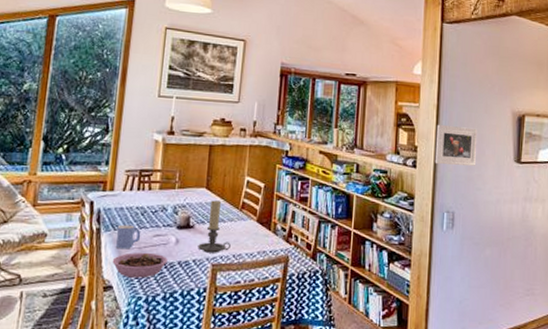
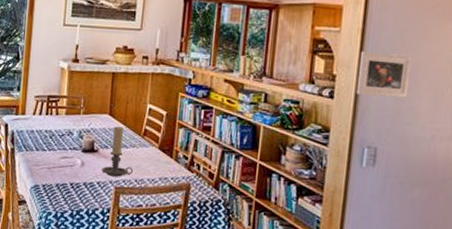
bowl: present [112,252,168,278] -> none [25,172,74,196]
mug: present [116,224,141,249] -> none [28,146,50,169]

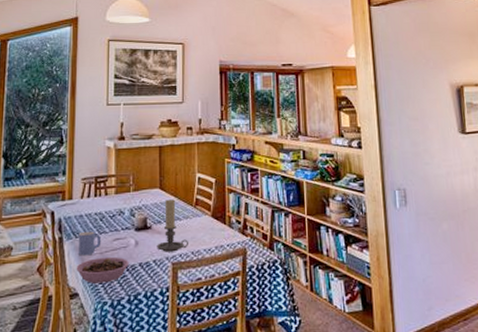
bowl: none [25,172,74,196] -> present [76,256,129,284]
mug: none [28,146,50,169] -> present [79,231,102,256]
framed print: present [356,50,412,98] -> none [376,103,420,143]

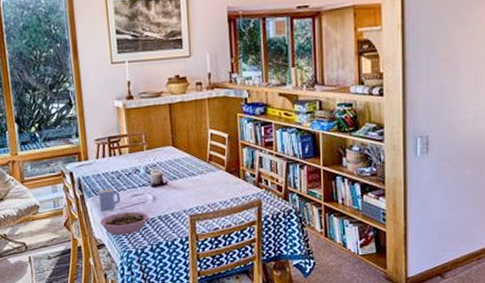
candle holder: present [157,199,188,252] -> none [174,156,204,206]

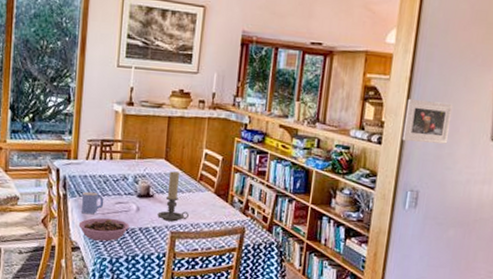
candle holder: none [174,156,204,206] -> present [157,171,189,222]
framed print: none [402,43,450,89] -> present [402,98,454,144]

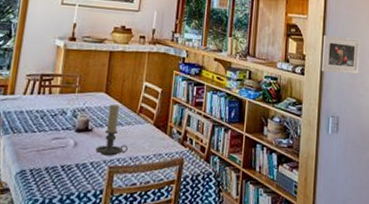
bowl: present [78,217,129,242] -> none [10,155,66,181]
mug: present [82,191,104,215] -> none [15,128,40,152]

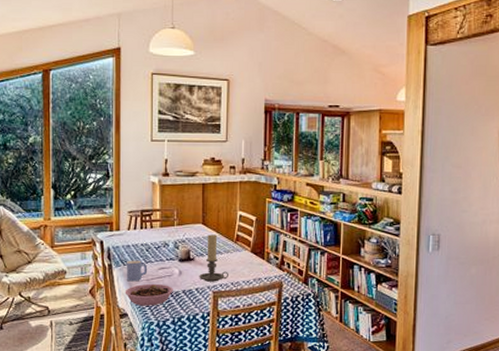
bowl: none [10,155,66,181] -> present [125,283,173,306]
mug: none [15,128,40,152] -> present [127,260,148,282]
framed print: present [321,34,360,74] -> none [420,150,464,190]

